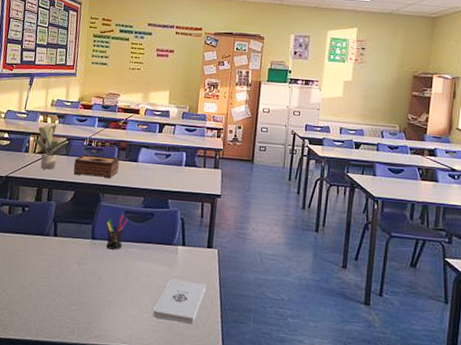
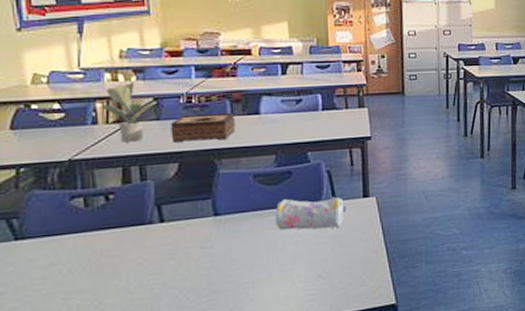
pen holder: present [106,214,128,250] -> none [230,180,259,223]
pencil case: none [135,235,192,270] -> present [275,196,346,230]
notepad: present [153,279,206,324] -> none [309,237,368,286]

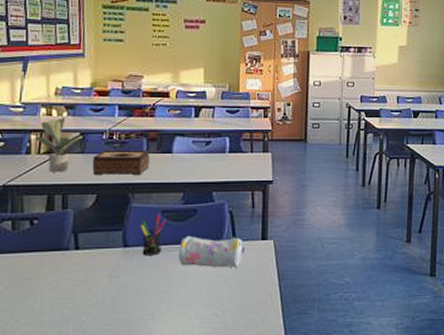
pen holder: none [230,180,259,223] -> present [140,215,166,256]

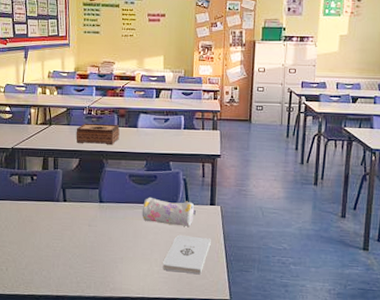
potted plant: present [35,117,83,172] -> none [34,95,69,140]
pen holder: present [140,215,166,256] -> none [112,178,133,211]
notepad: none [205,278,263,324] -> present [163,235,211,275]

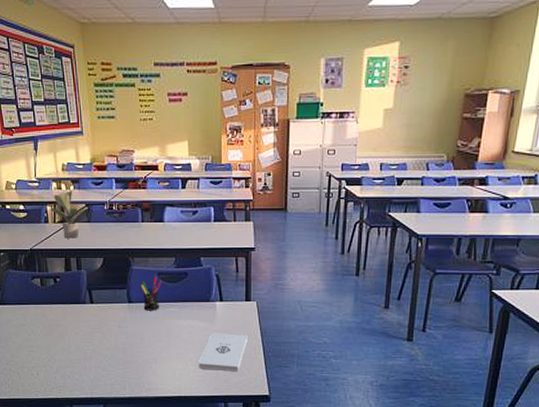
potted plant: none [34,95,69,140] -> present [50,190,88,239]
tissue box: present [76,123,120,145] -> none [97,219,145,242]
pen holder: none [112,178,133,211] -> present [140,276,162,311]
pencil case: present [142,197,196,227] -> none [173,295,230,324]

